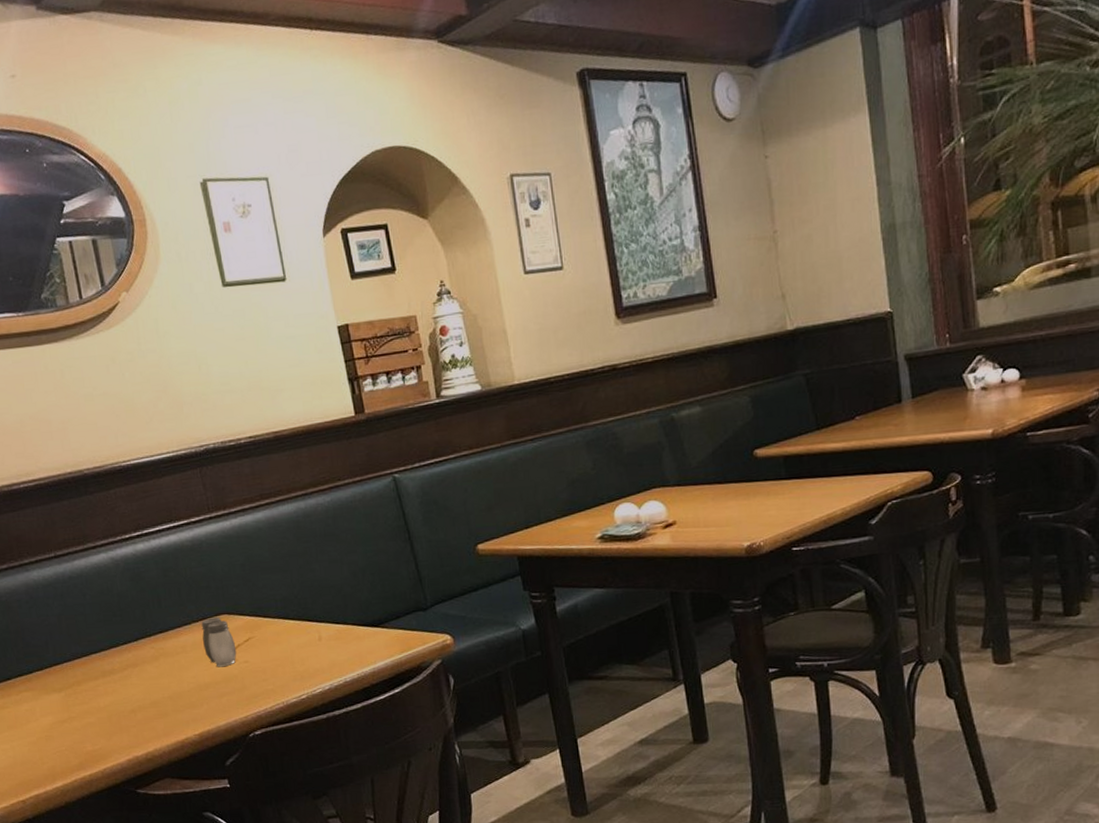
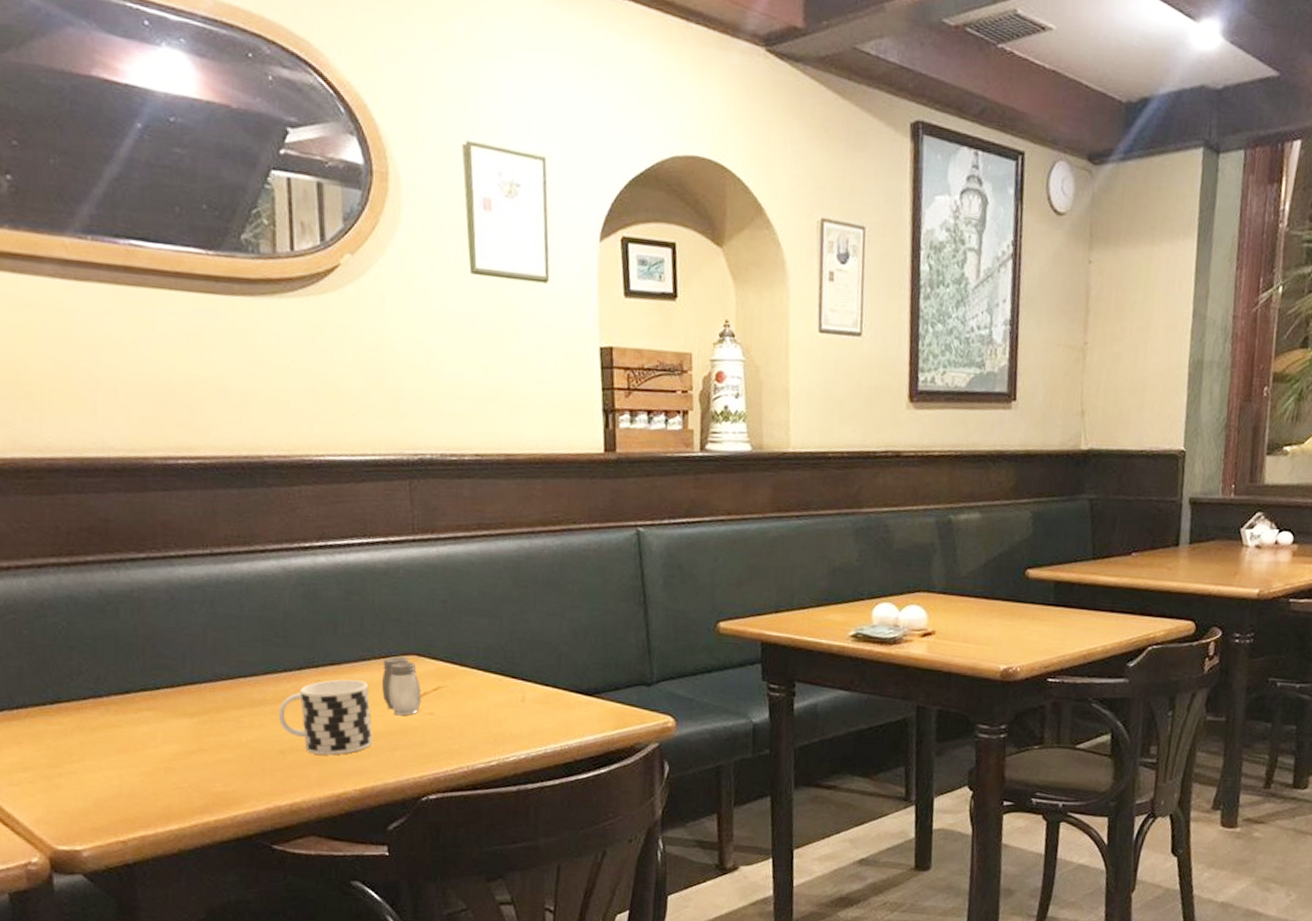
cup: none [125,642,203,709] -> present [278,679,373,756]

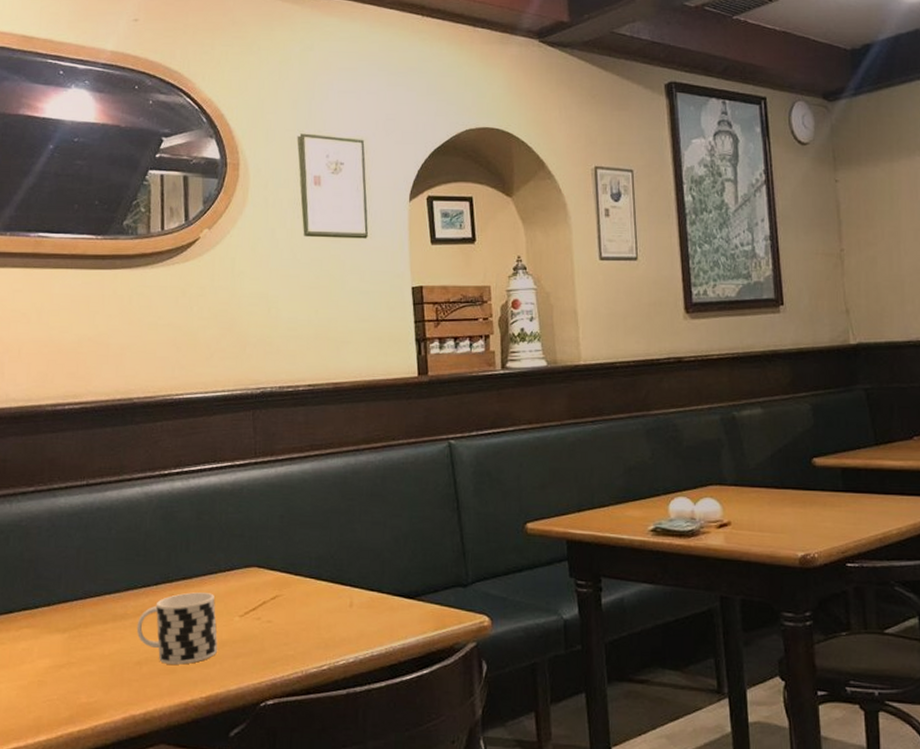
salt and pepper shaker: present [382,656,422,716] -> none [227,569,261,625]

